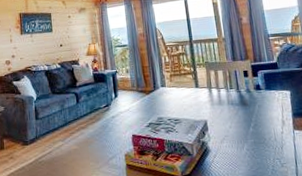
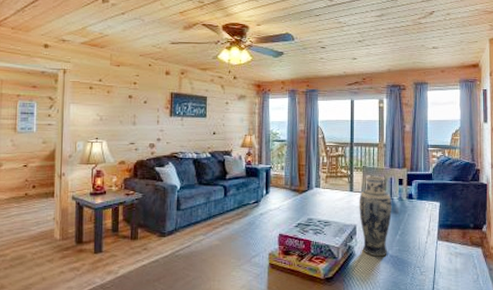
vase: none [206,69,244,151] -> present [359,175,392,257]

